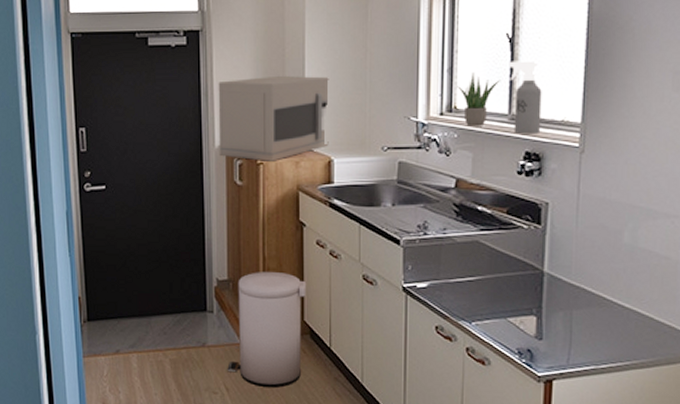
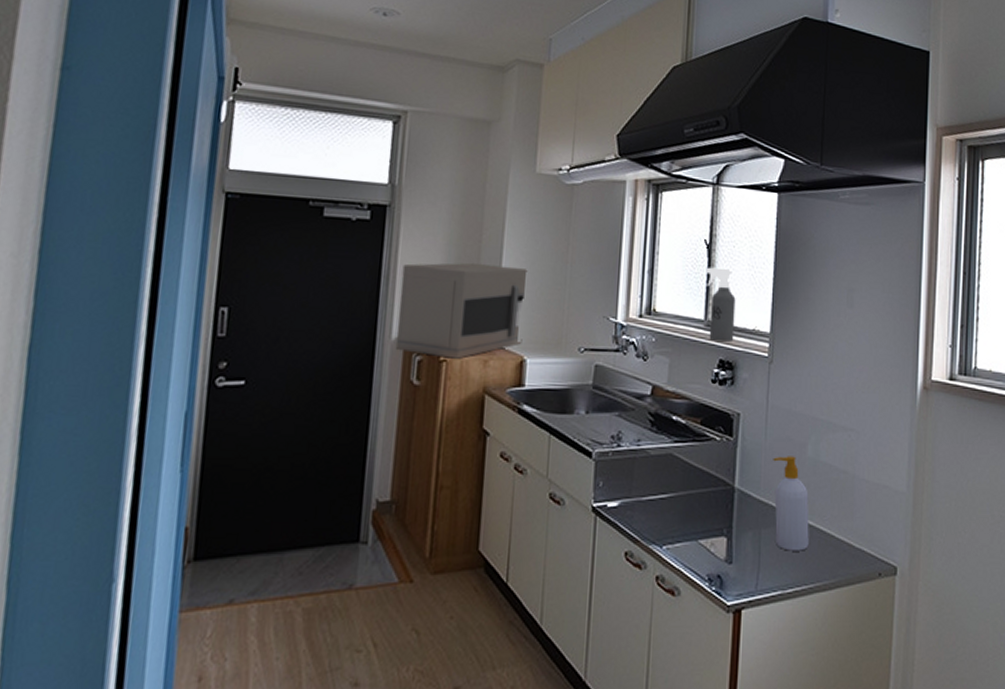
pedal bin: present [227,271,307,388] -> none [377,489,485,638]
potted plant: present [457,72,502,127] -> none [657,275,699,331]
soap bottle: none [585,242,626,331] -> present [773,456,809,551]

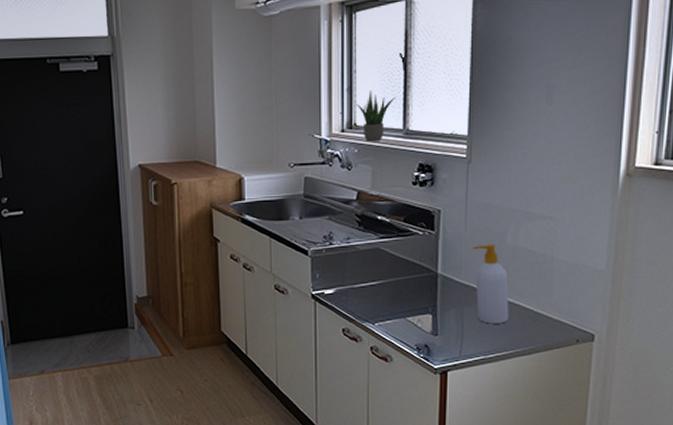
microwave: present [395,263,528,359] -> none [130,97,239,181]
potted plant: none [657,275,699,331] -> present [356,91,397,142]
spray bottle: present [706,267,736,342] -> none [402,78,433,148]

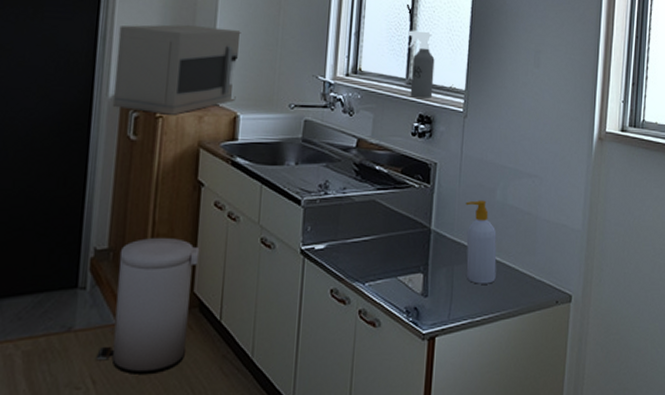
microwave: none [130,97,239,181] -> present [112,24,241,115]
pedal bin: none [150,286,223,395] -> present [96,237,200,374]
potted plant: present [356,91,397,142] -> none [363,37,402,89]
spray bottle: none [402,78,433,148] -> present [408,30,435,99]

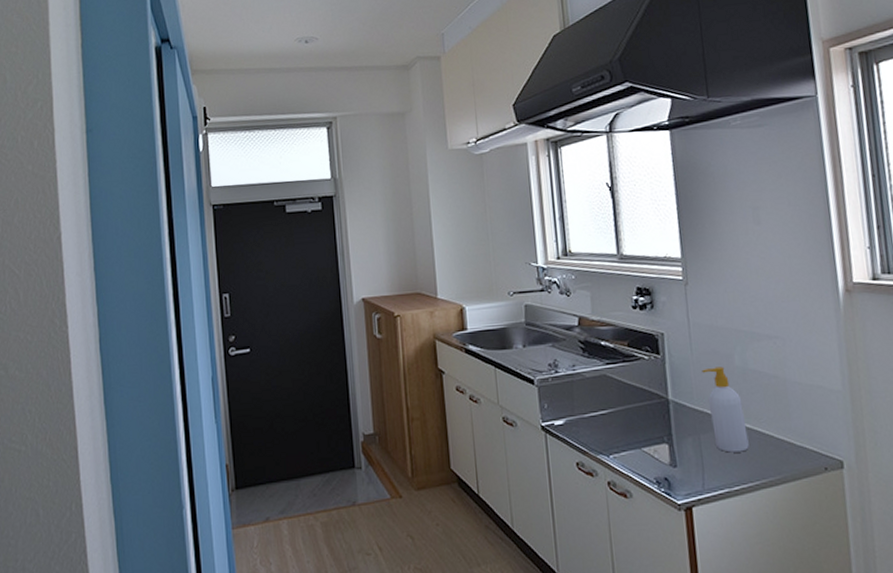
pedal bin: present [96,237,200,374] -> none [379,420,452,543]
microwave: present [112,24,241,115] -> none [353,231,460,314]
spray bottle: present [408,30,435,99] -> none [611,205,648,272]

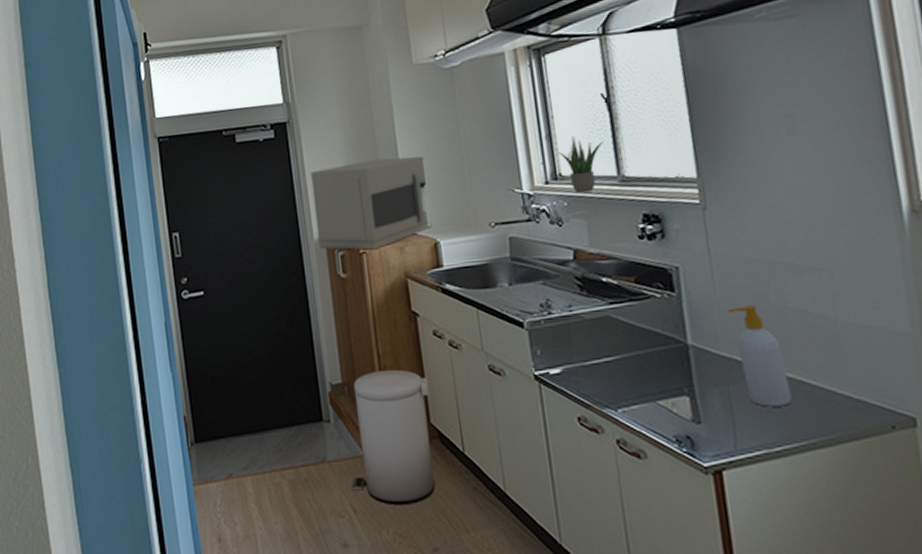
microwave: none [353,231,460,314] -> present [310,156,433,250]
pedal bin: none [379,420,452,543] -> present [352,369,435,504]
potted plant: none [569,219,608,268] -> present [559,136,605,193]

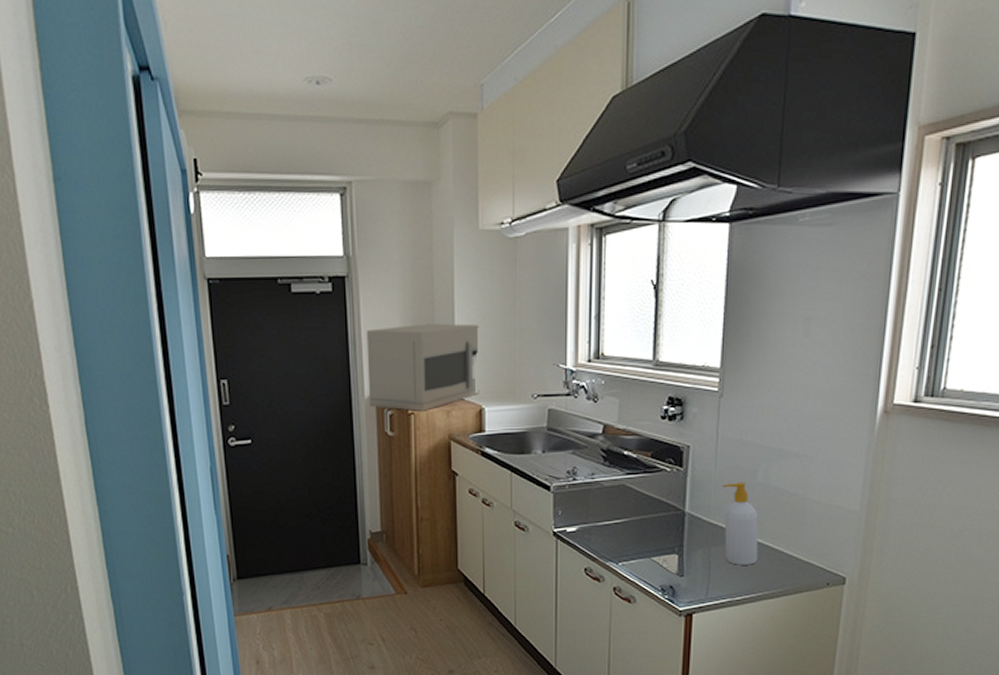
pedal bin: present [352,369,435,504] -> none [383,521,460,635]
potted plant: present [559,136,605,193] -> none [604,319,647,373]

